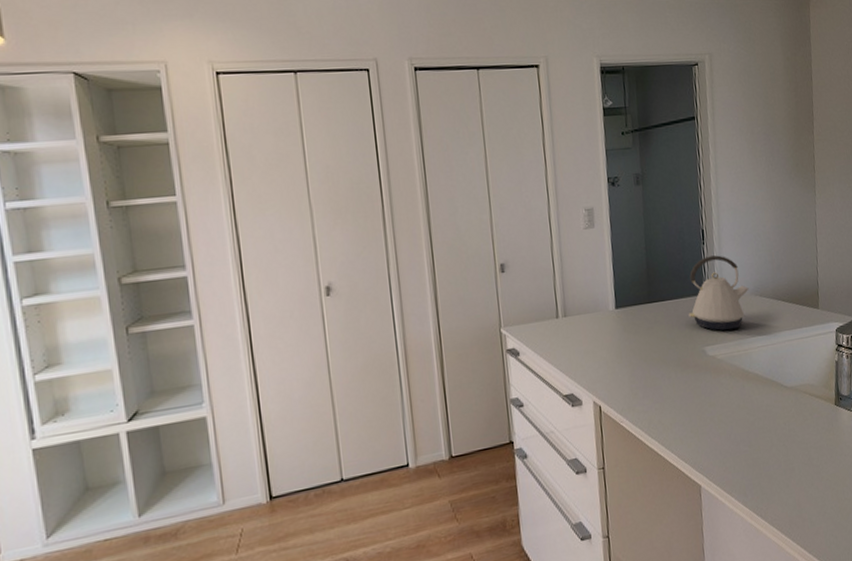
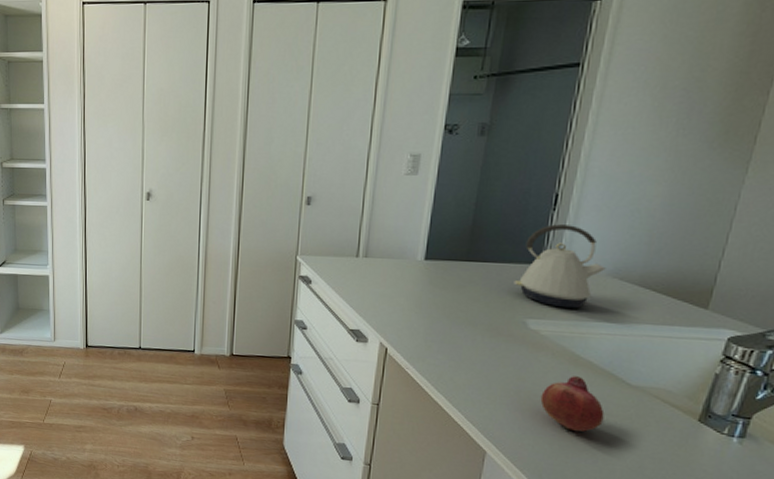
fruit: none [729,390,777,443] -> present [540,376,605,432]

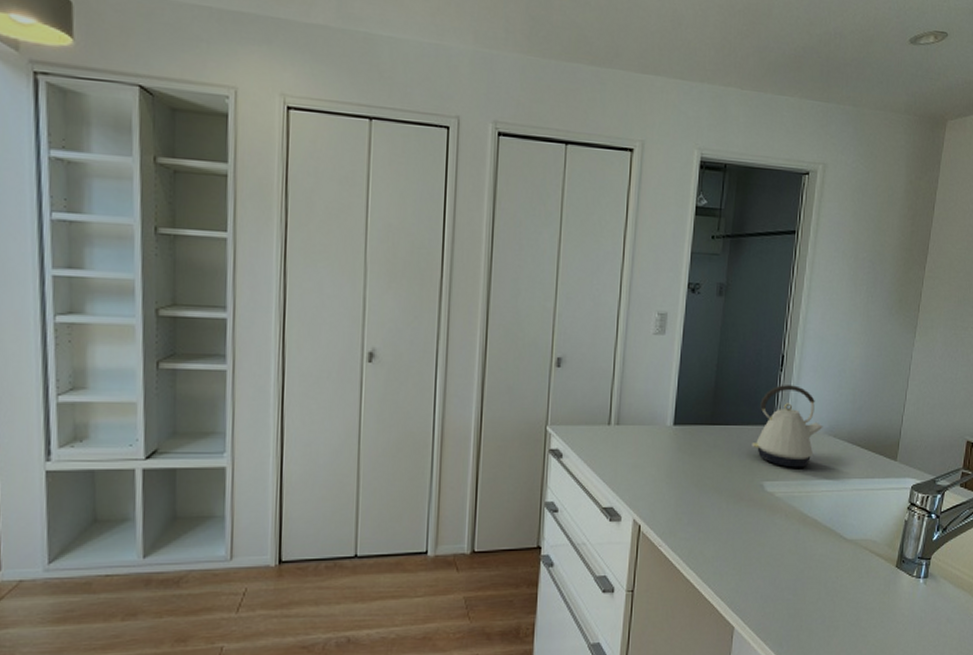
fruit: present [540,376,605,432] -> none [778,536,828,592]

